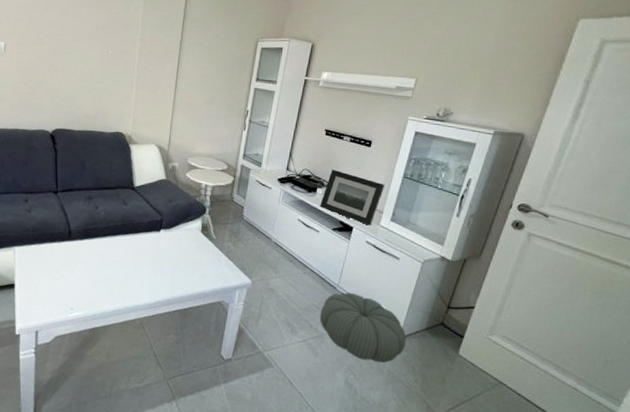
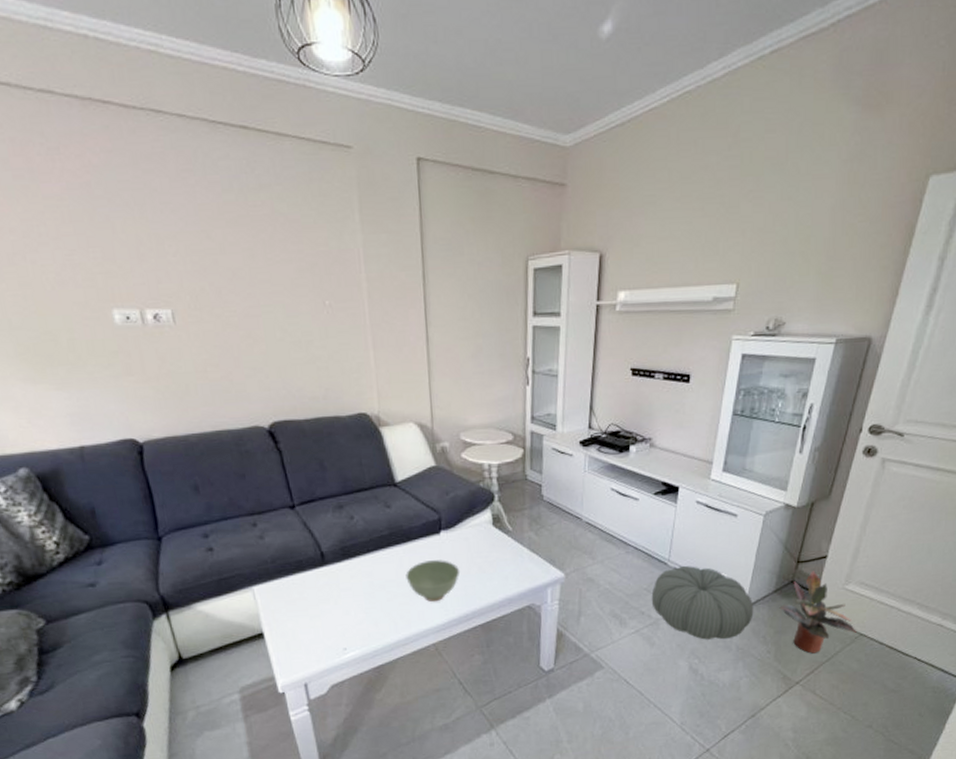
bowl: none [128,250,170,284] -> present [405,560,460,602]
picture frame: present [320,169,385,226] -> none [636,418,711,482]
potted plant: none [429,317,497,392] -> present [779,571,856,654]

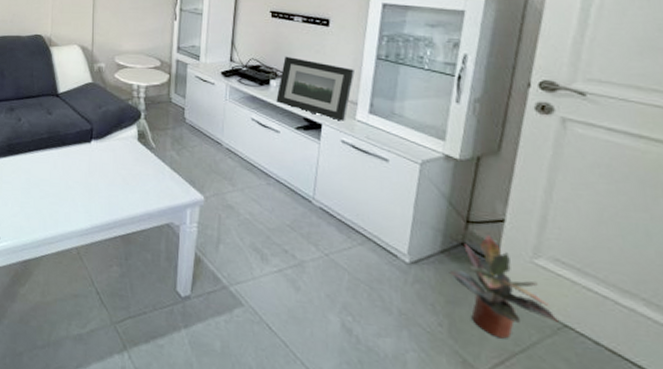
bowl: present [405,560,460,602] -> none [58,166,106,205]
picture frame: none [636,418,711,482] -> present [276,56,354,121]
pouf: present [651,566,754,640] -> none [295,207,417,299]

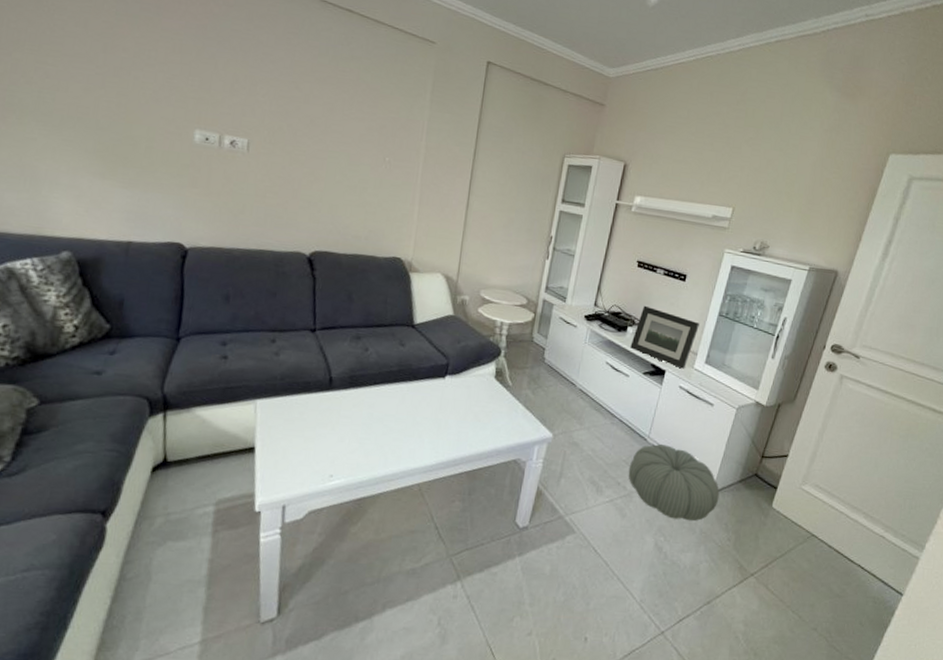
pouf: none [295,207,417,299] -> present [628,444,720,521]
potted plant: present [449,235,558,339] -> none [742,467,809,548]

